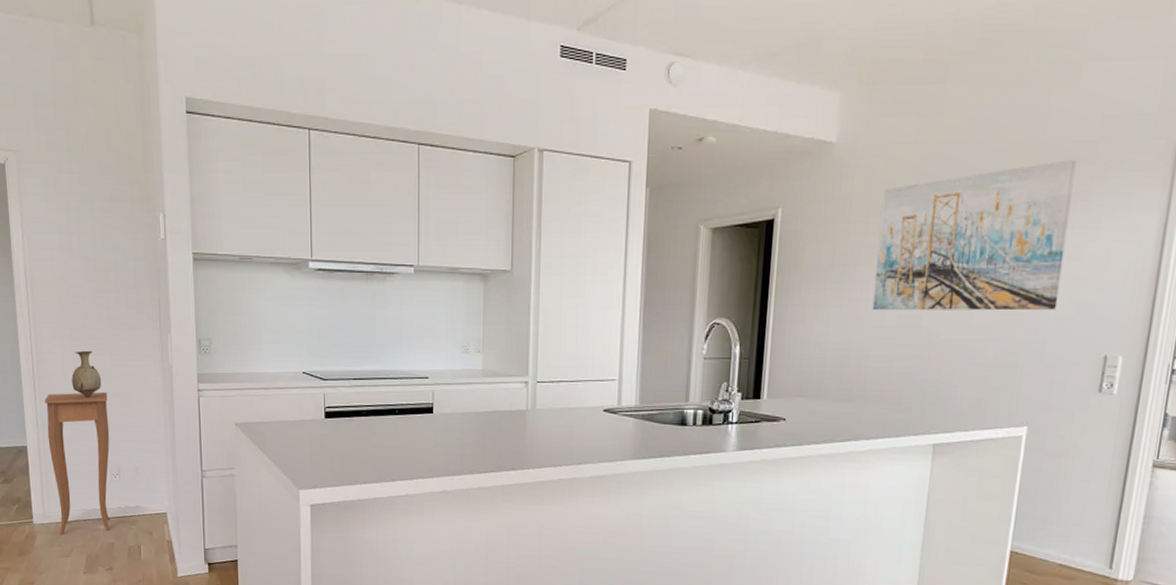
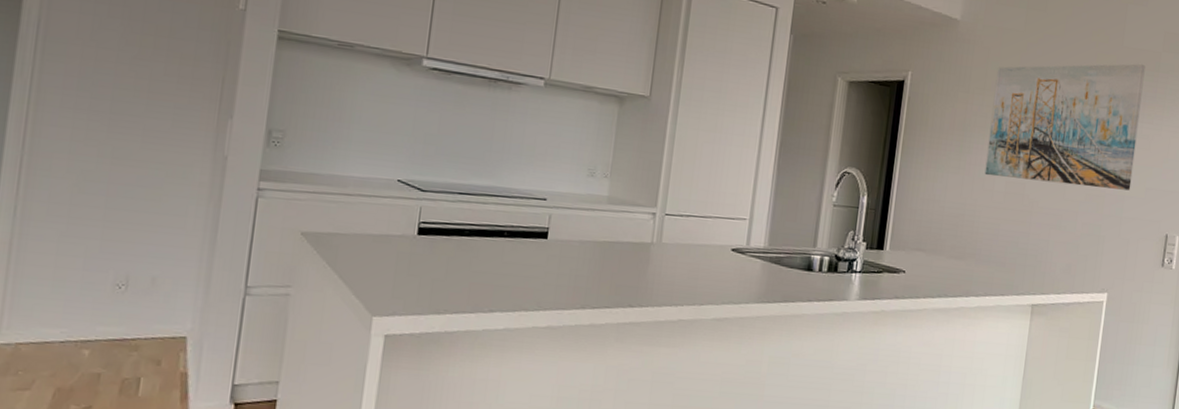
side table: present [44,391,110,535] -> none [18,175,129,361]
vase: present [71,350,102,397] -> none [78,126,124,185]

